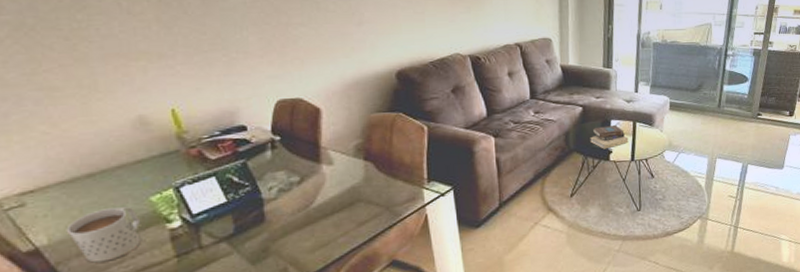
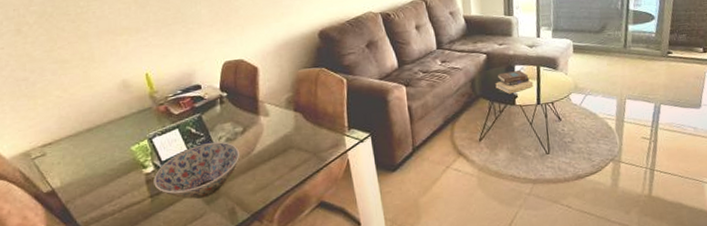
mug: present [66,207,141,263] -> none [73,155,125,202]
bowl: none [181,193,296,259] -> present [153,142,241,199]

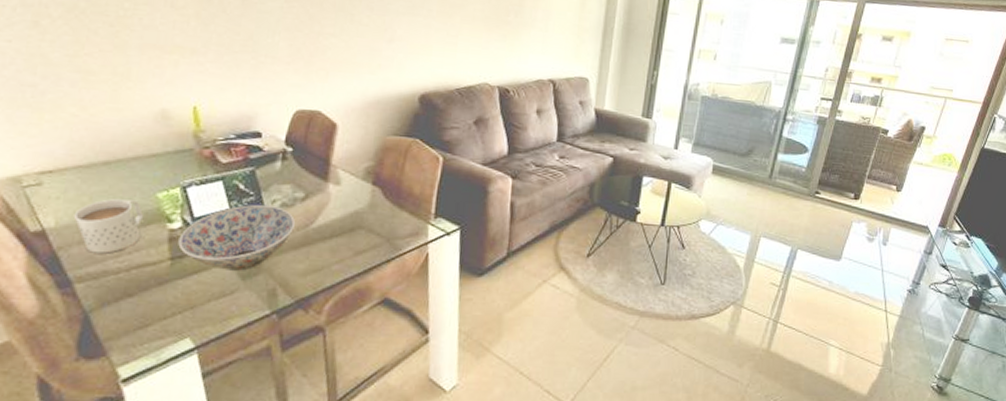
mug: none [73,155,125,202] -> present [73,199,144,254]
books: present [495,70,534,94] -> none [617,182,661,209]

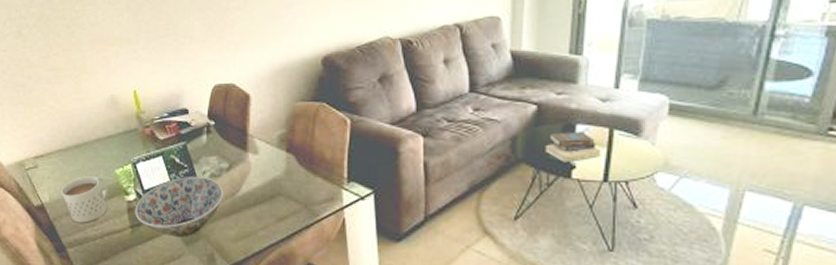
books: none [617,182,661,209] -> present [545,132,601,163]

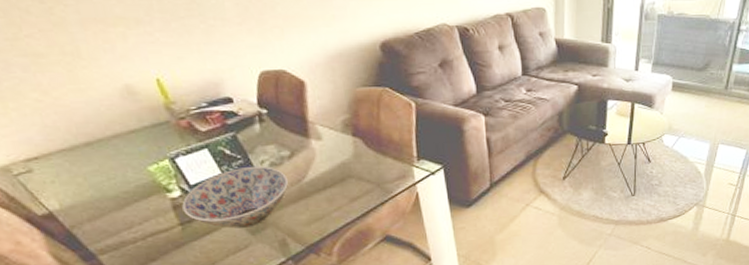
mug: present [60,176,108,223] -> none [74,176,145,228]
books: present [545,132,601,163] -> none [585,106,626,132]

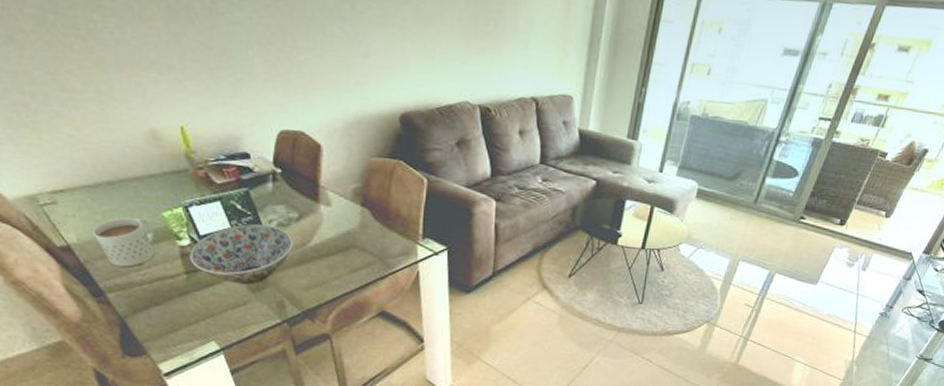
mug: none [74,176,145,228] -> present [91,217,155,267]

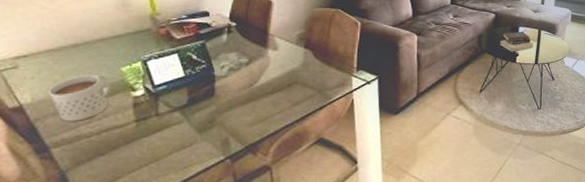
bowl: present [190,224,294,285] -> none [142,71,242,127]
books: none [599,205,643,232] -> present [500,32,534,52]

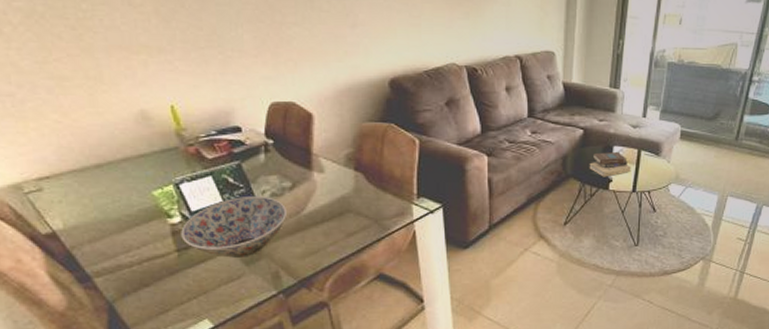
mug: present [47,75,111,122] -> none [78,199,145,250]
bowl: none [142,71,242,127] -> present [181,197,288,258]

